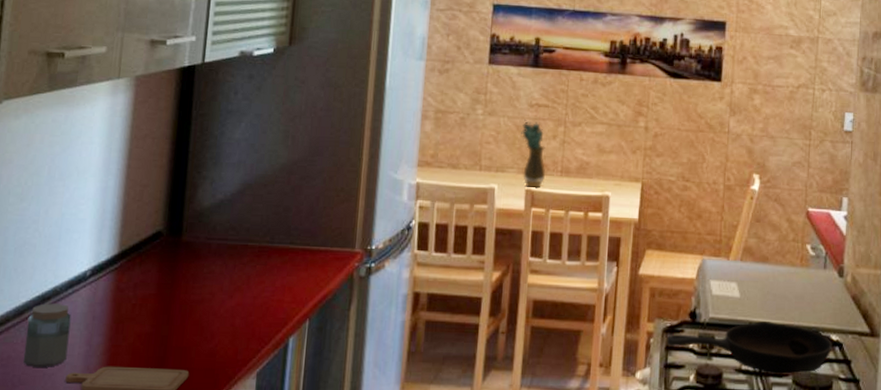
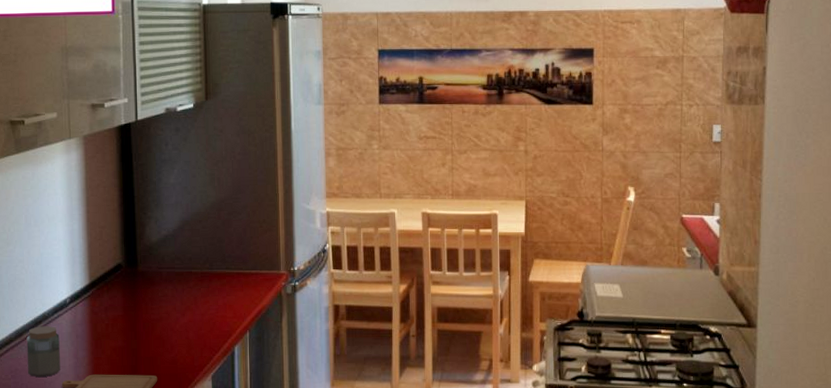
vase: present [521,119,546,188] -> none [413,150,439,211]
frying pan: present [666,321,833,373] -> none [558,318,712,362]

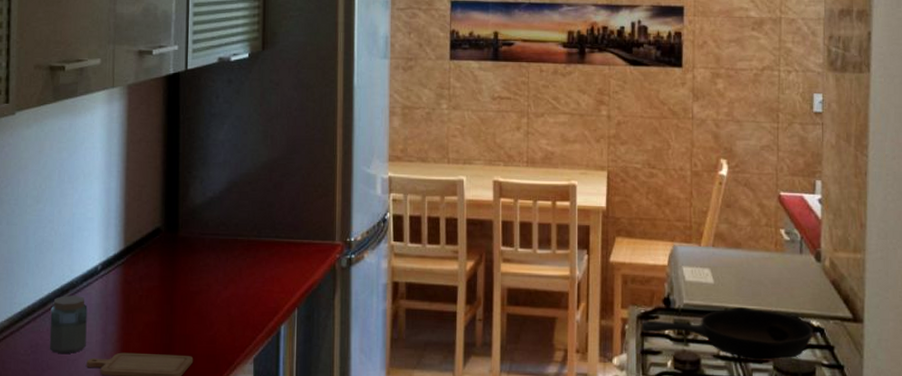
frying pan: none [558,318,712,362] -> present [641,307,813,359]

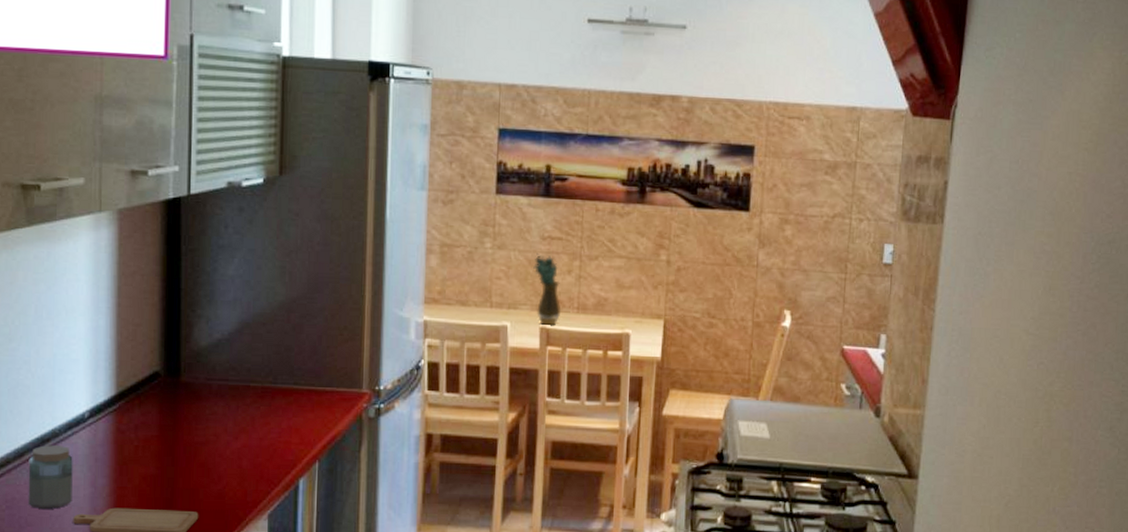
vase: none [485,111,512,179] -> present [533,252,561,326]
frying pan: present [641,307,813,359] -> none [692,463,868,515]

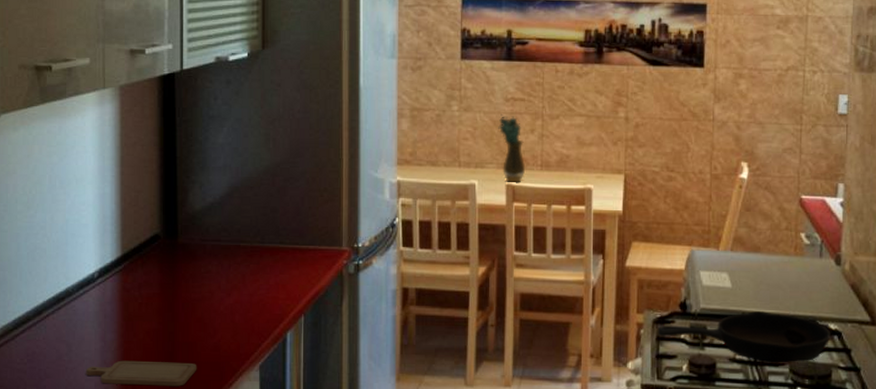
peanut butter: present [28,445,73,510] -> none [46,304,85,363]
frying pan: none [692,463,868,515] -> present [657,311,831,362]

